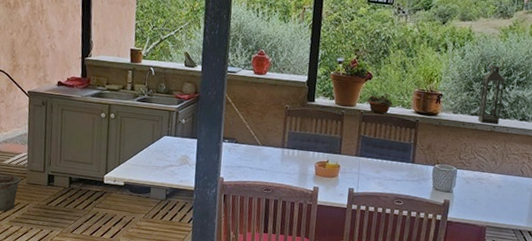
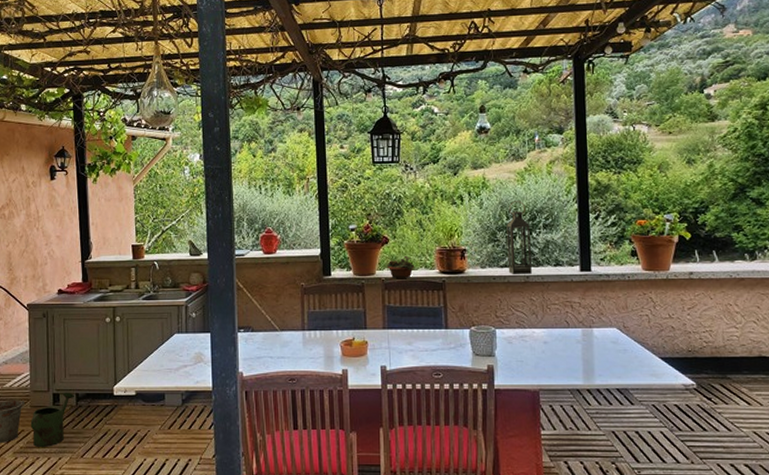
watering can: none [26,174,68,220] -> present [30,392,74,447]

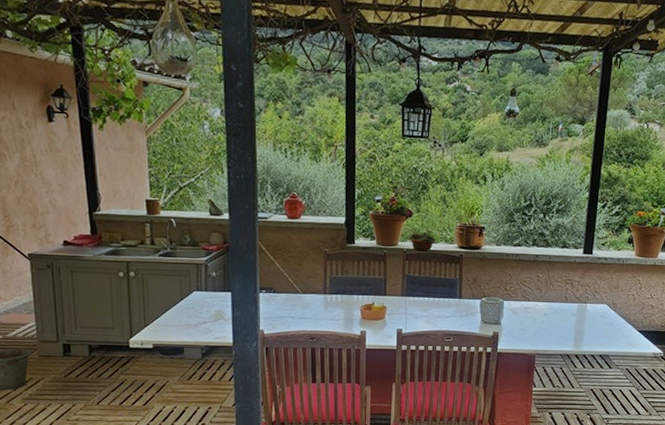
watering can: present [30,392,74,447] -> none [39,343,87,394]
lantern: present [506,201,532,275] -> none [520,185,544,255]

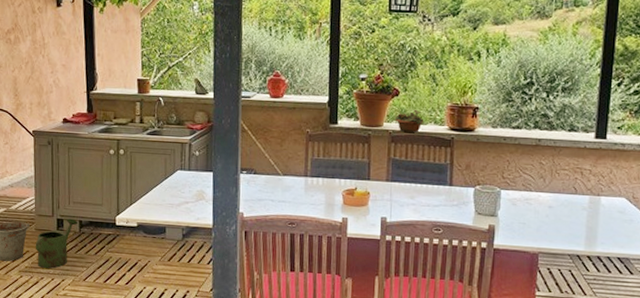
watering can: none [39,343,87,394] -> present [35,218,78,269]

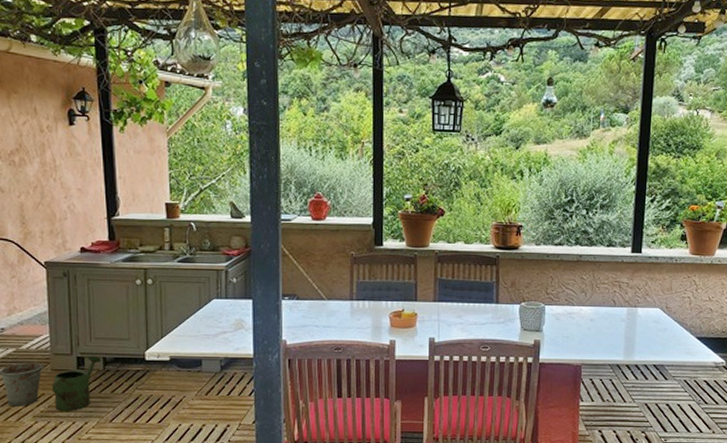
succulent planter: present [394,110,423,133] -> none [440,230,469,252]

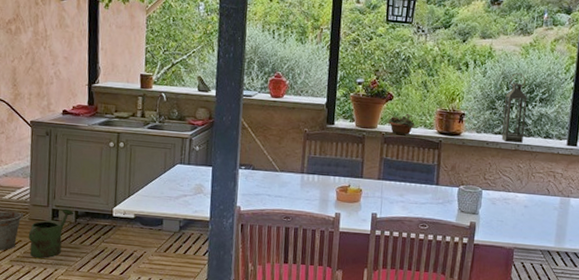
succulent planter: none [440,230,469,252] -> present [387,114,414,135]
lantern: none [562,179,587,254] -> present [501,73,527,144]

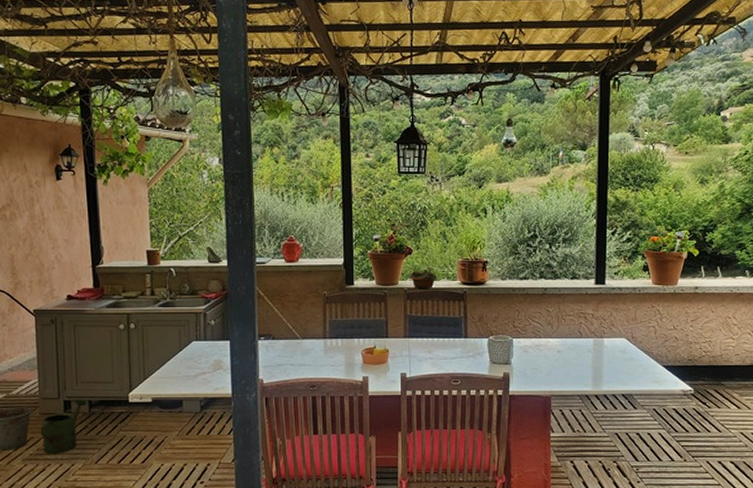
lantern: present [501,73,527,144] -> none [527,215,550,287]

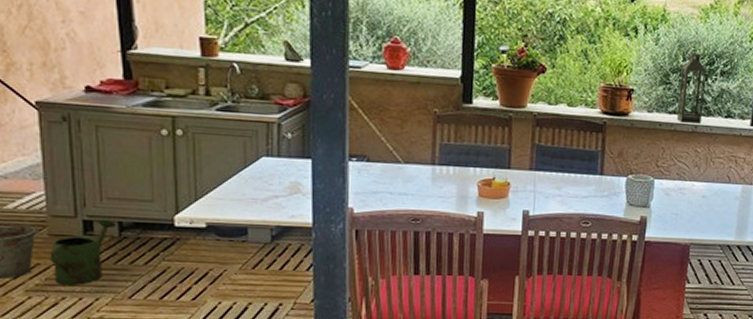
succulent planter: present [409,267,436,288] -> none [540,90,573,116]
lantern: none [527,215,550,287] -> present [676,41,707,125]

